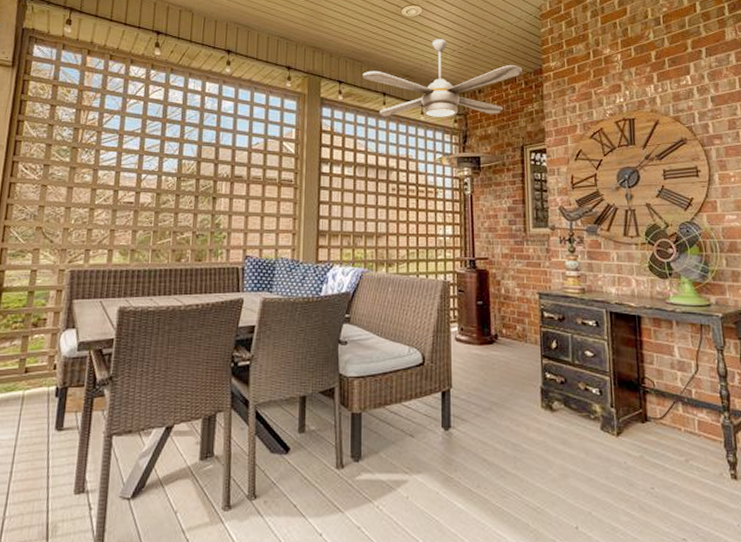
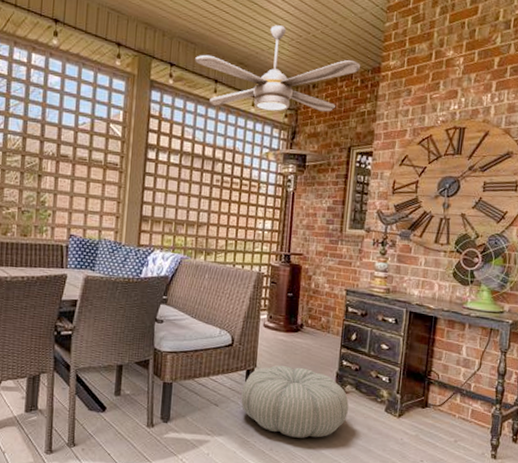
pouf: none [439,384,560,470] -> present [241,365,349,438]

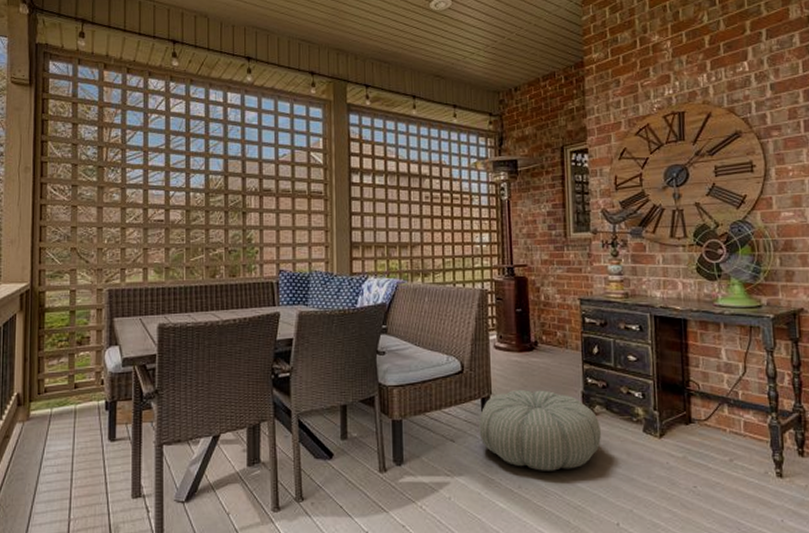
ceiling fan: present [195,25,361,112] -> none [390,33,563,121]

